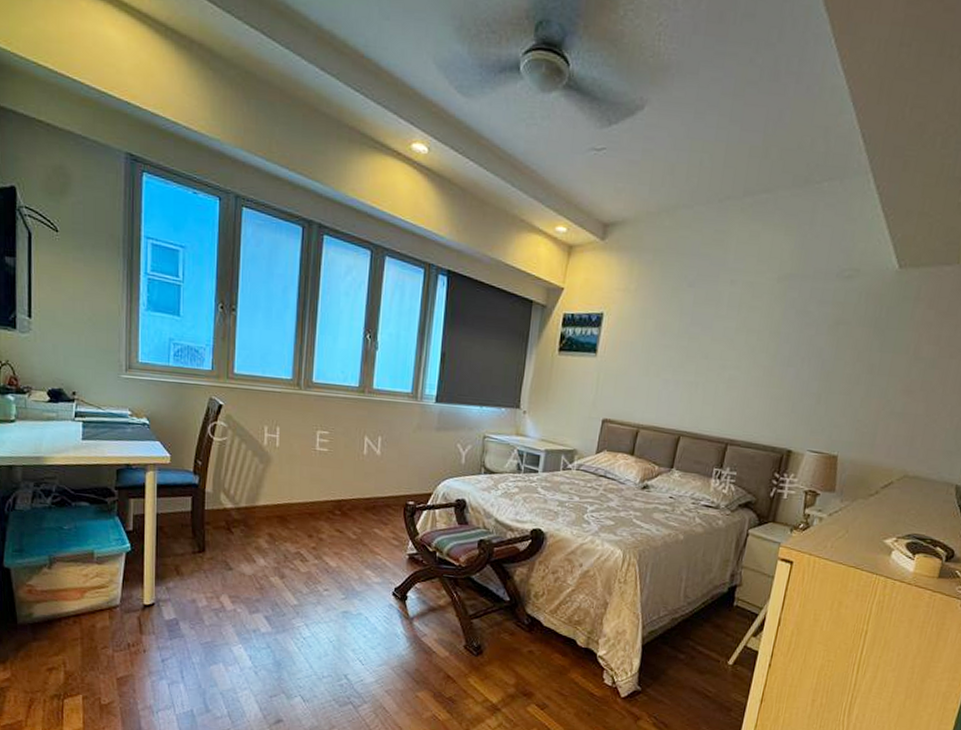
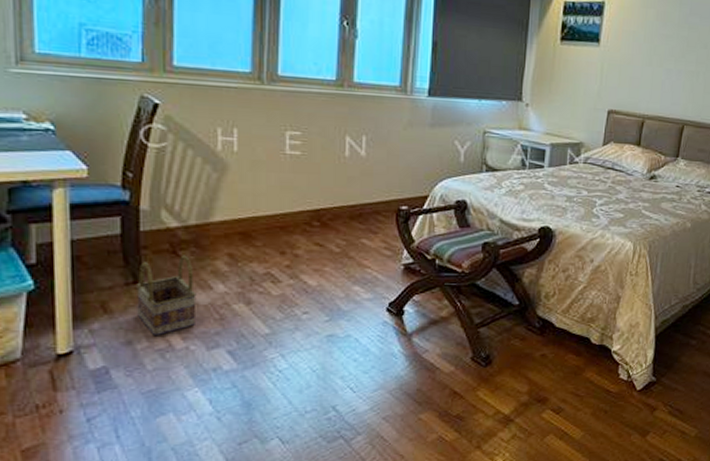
basket: none [200,532,244,598] -> present [137,255,197,336]

